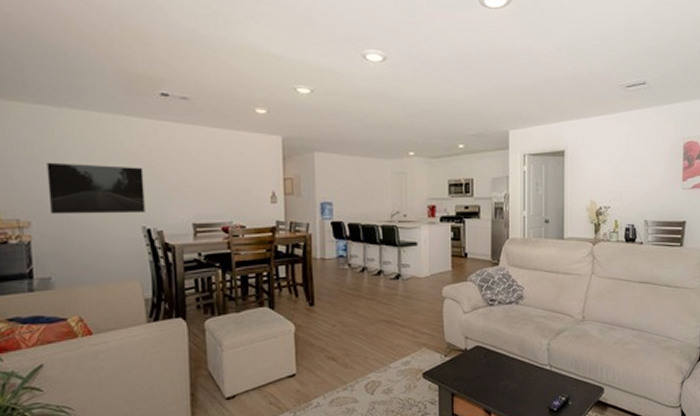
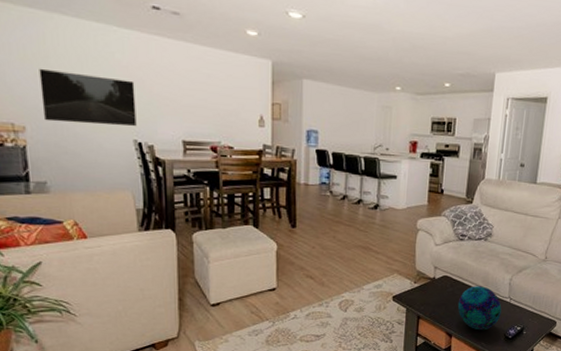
decorative ball: none [494,354,542,405] -> present [457,286,502,331]

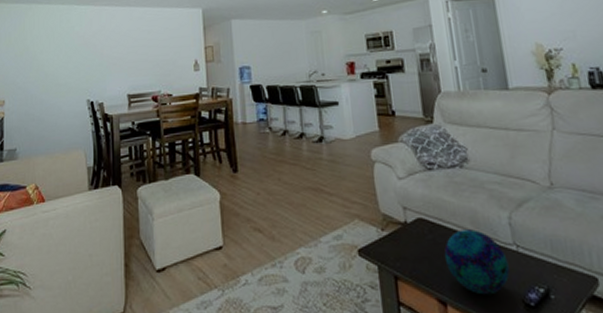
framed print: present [39,68,137,127] -> none [18,47,90,93]

